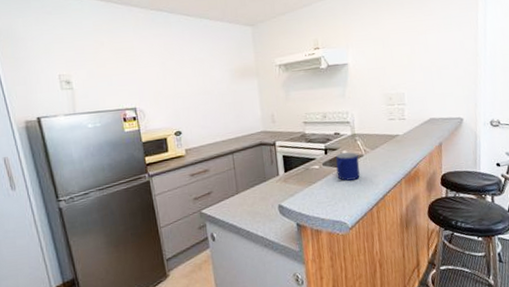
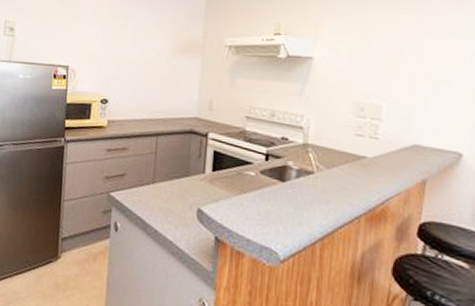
mug: present [336,152,360,181] -> none [276,163,308,201]

